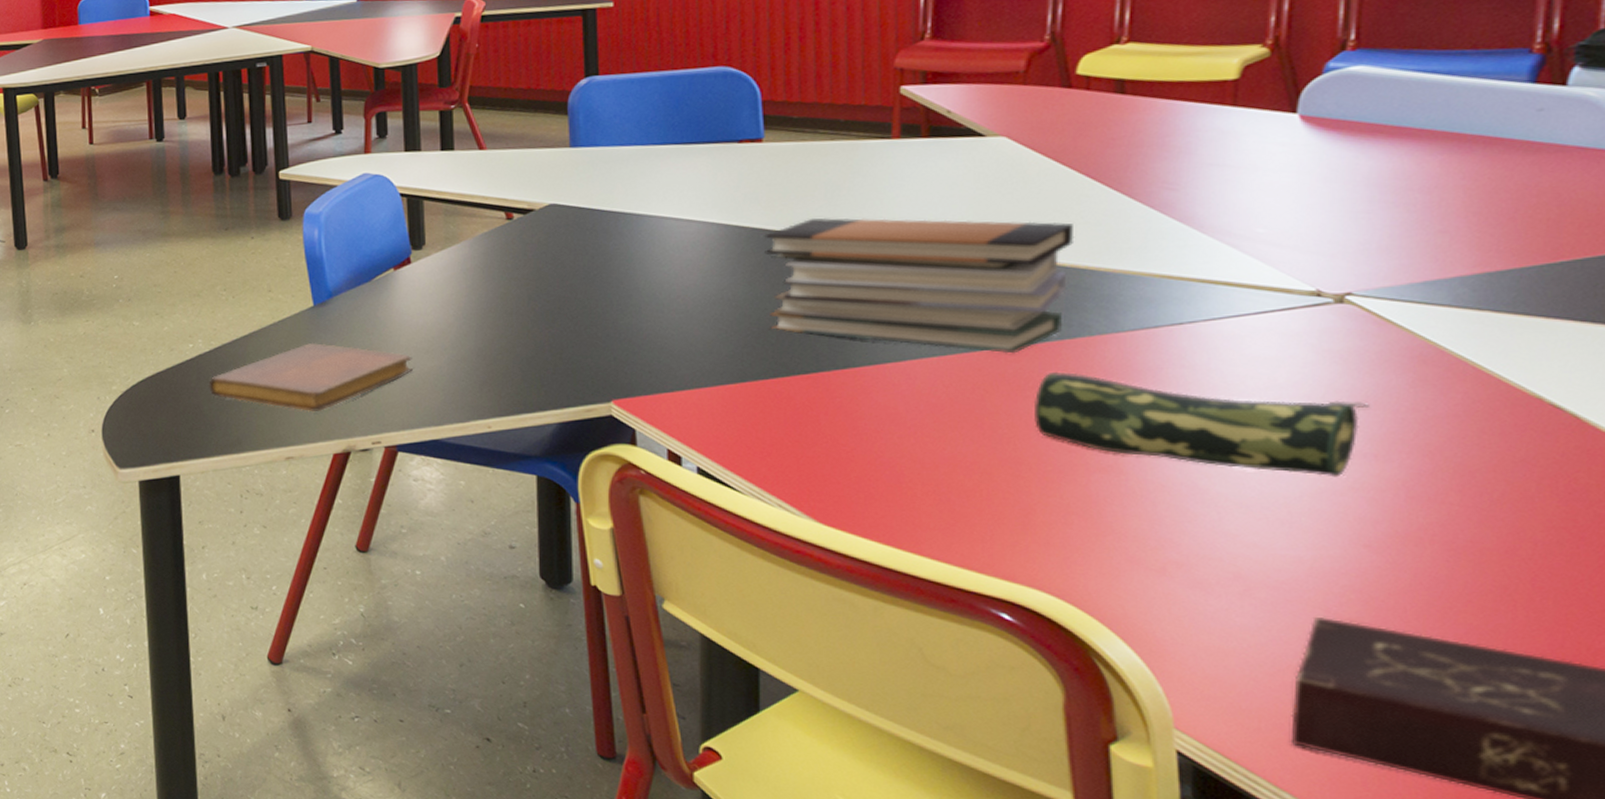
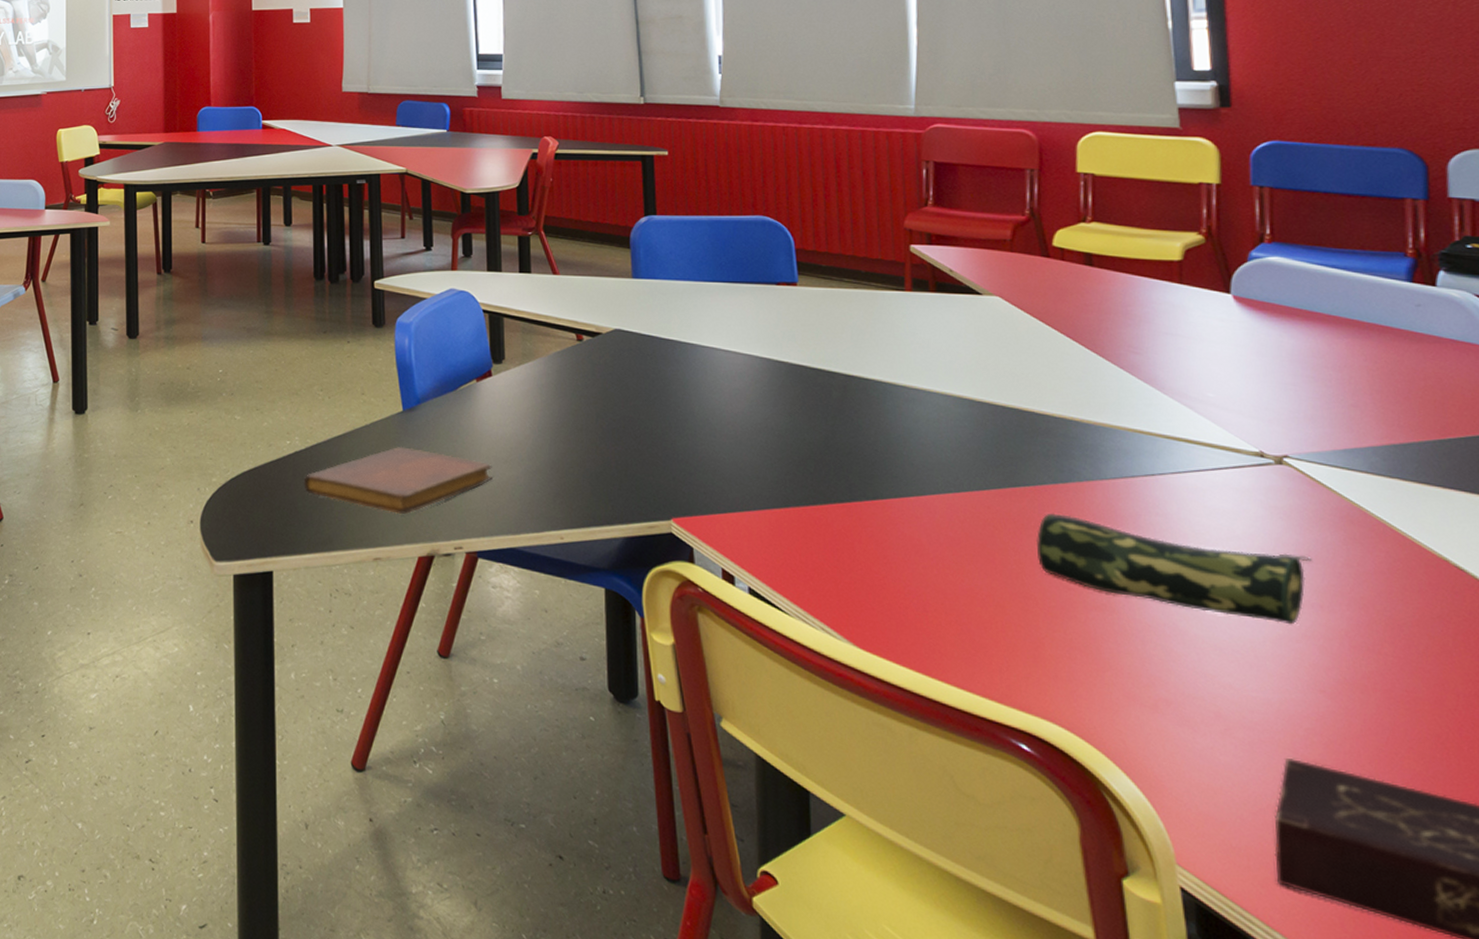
book stack: present [764,217,1075,354] -> none [801,357,1061,494]

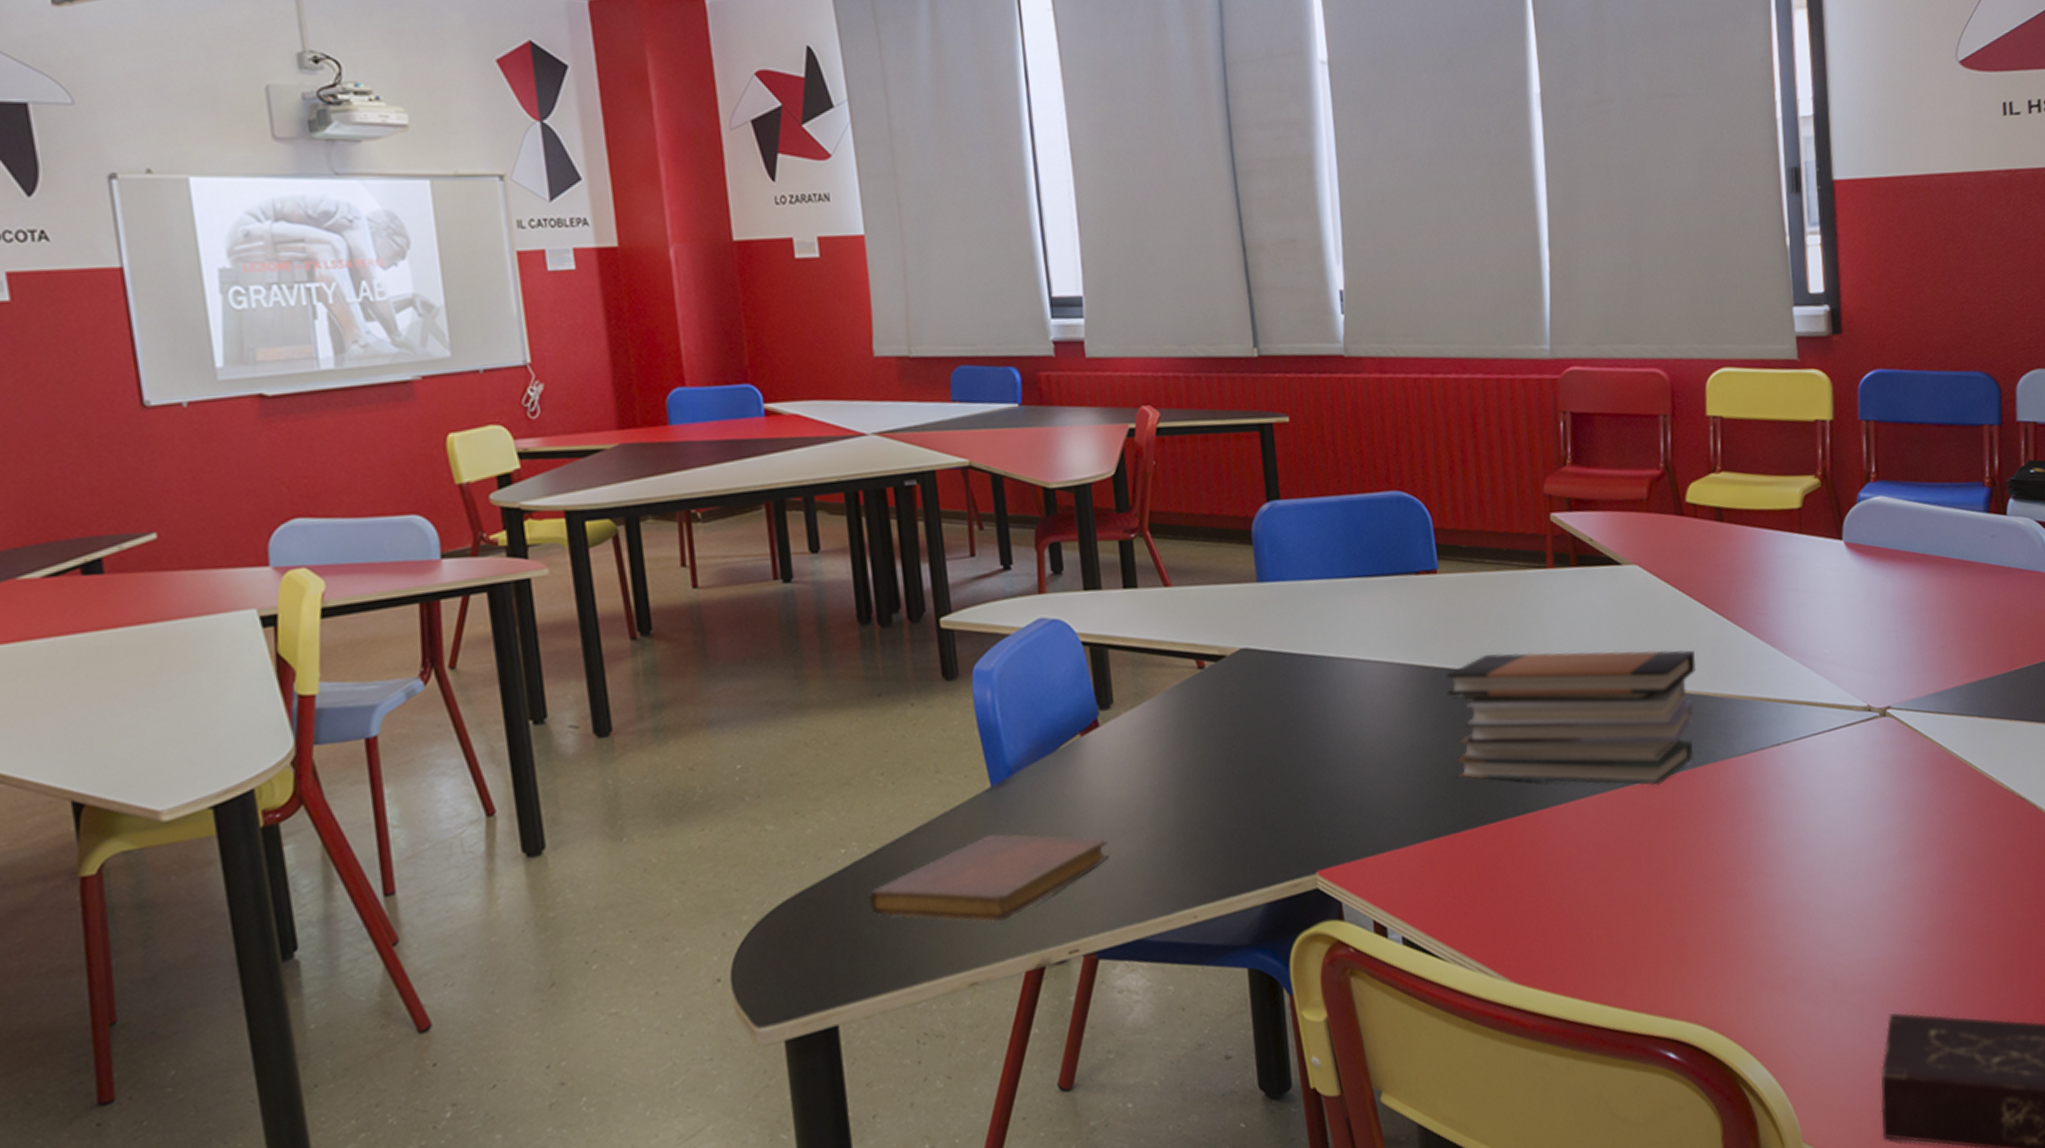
book stack: none [801,357,1061,494] -> present [1446,650,1697,786]
pencil case: present [1037,513,1312,625] -> none [1678,799,1910,880]

